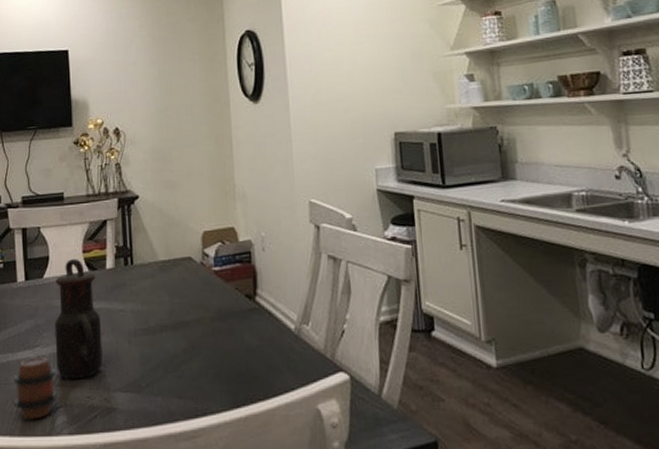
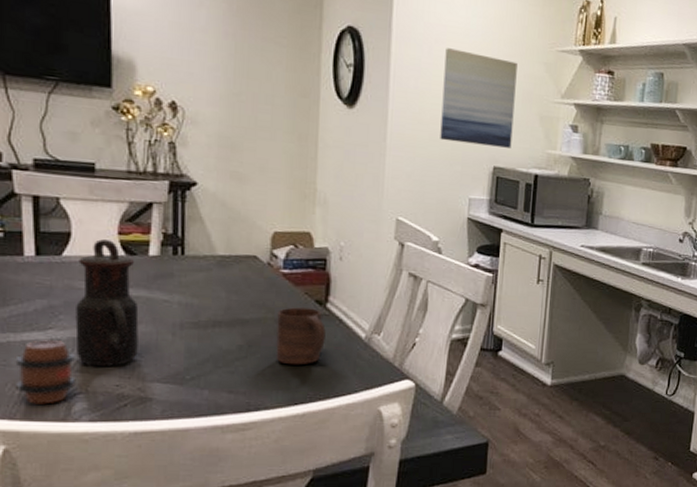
cup: none [213,303,258,365] -> present [276,307,326,365]
wall art: none [332,26,409,116] -> present [440,48,518,148]

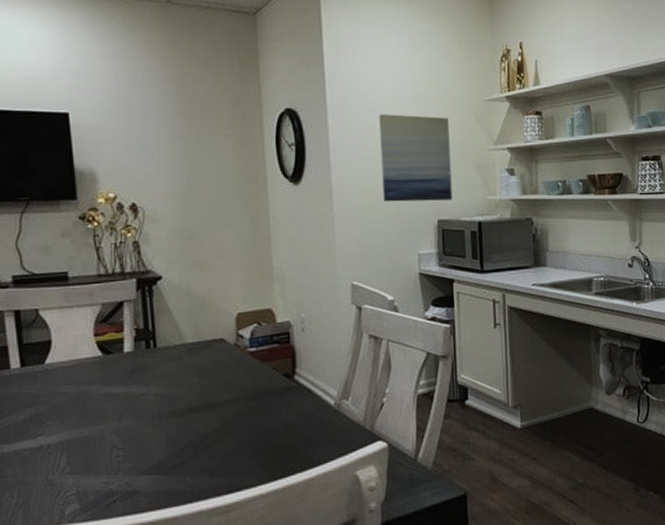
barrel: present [15,340,76,404] -> none [10,446,67,511]
teapot: present [75,239,139,367] -> none [60,343,122,467]
cup: present [276,307,326,365] -> none [249,382,297,441]

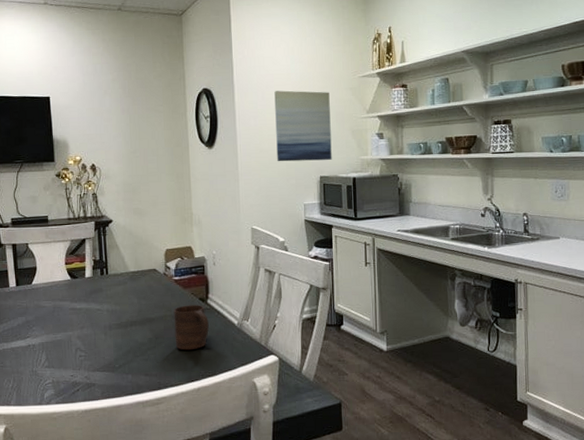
cup: none [249,382,297,441] -> present [174,305,209,351]

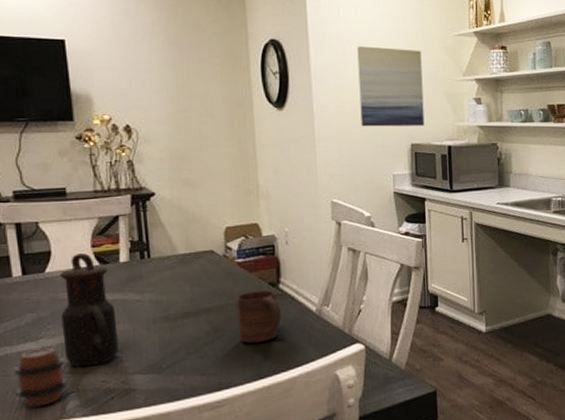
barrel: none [8,346,46,393] -> present [13,348,68,408]
teapot: none [42,269,83,363] -> present [60,253,119,367]

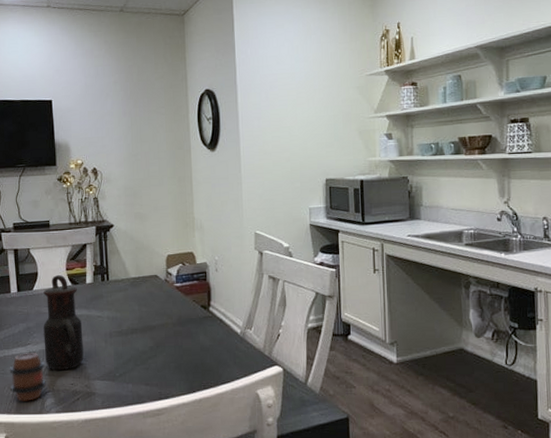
cup: present [237,290,281,344] -> none [175,312,211,360]
wall art: present [357,46,425,127] -> none [278,90,339,164]

